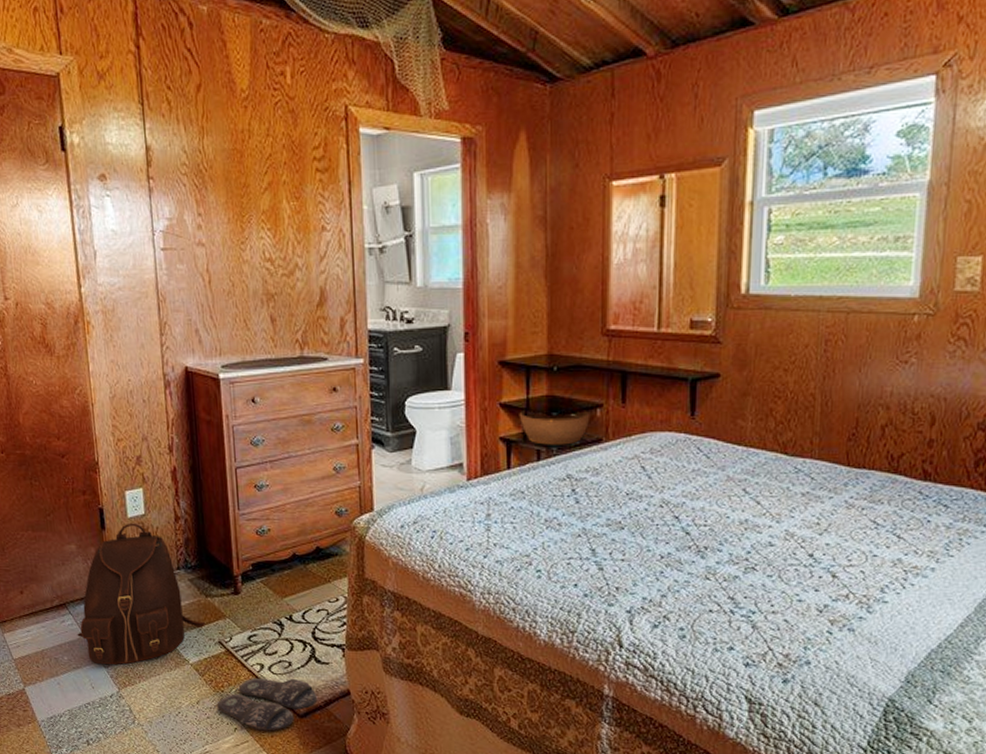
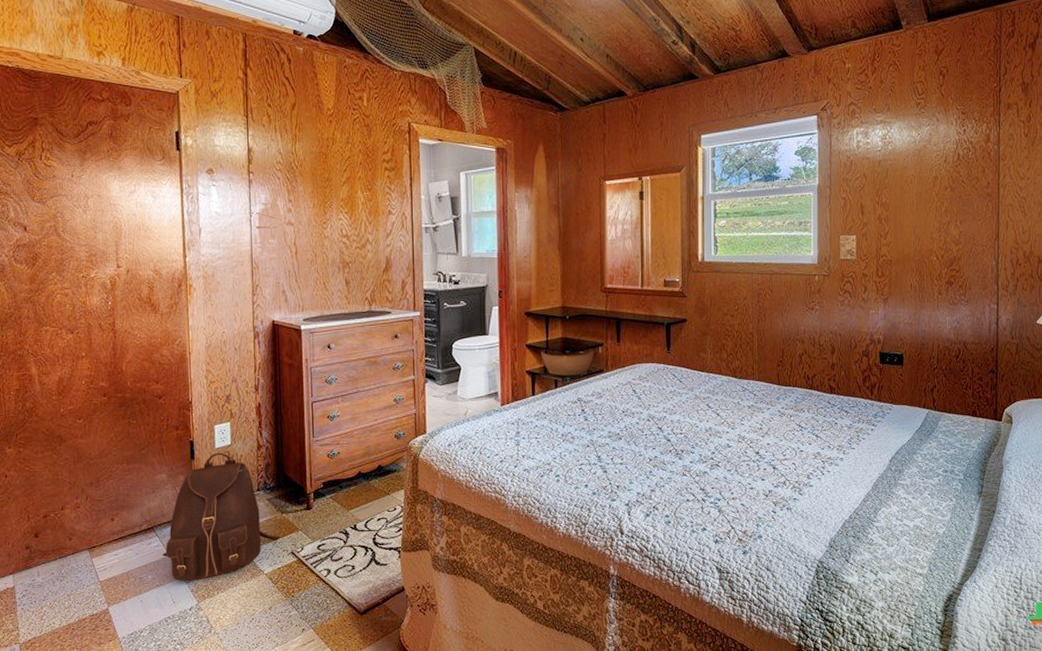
slippers: present [216,678,316,731] -> none [287,580,375,629]

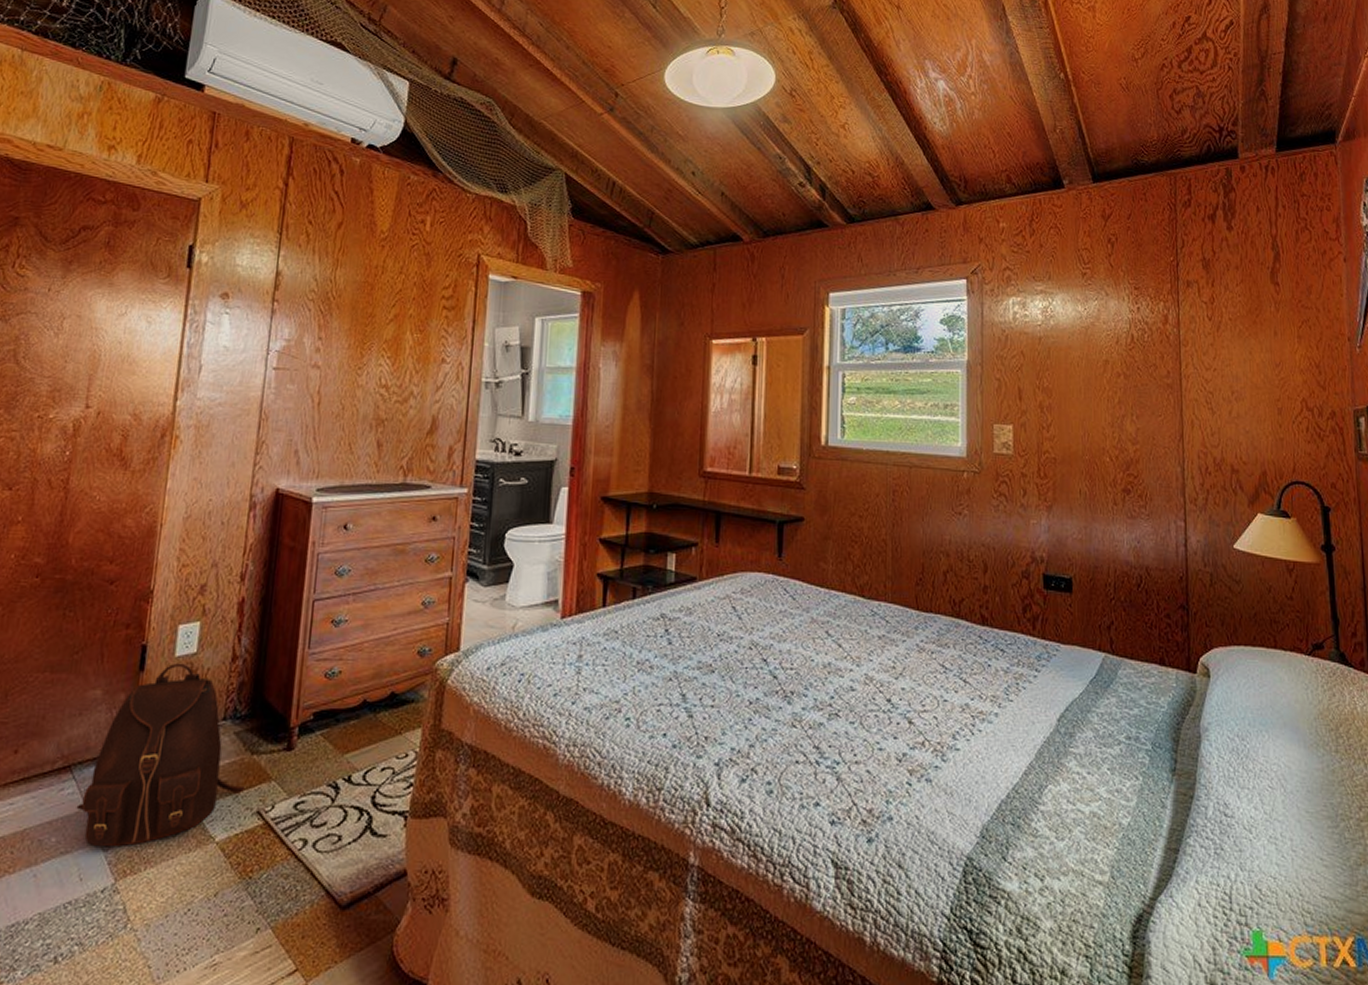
basket: present [540,348,594,376] -> none [617,546,686,583]

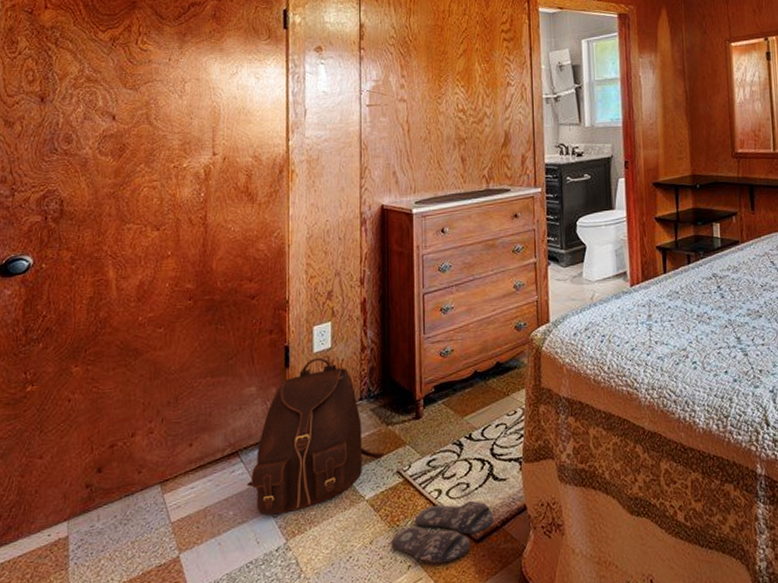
slippers: none [239,856,366,930] -> present [391,500,493,564]

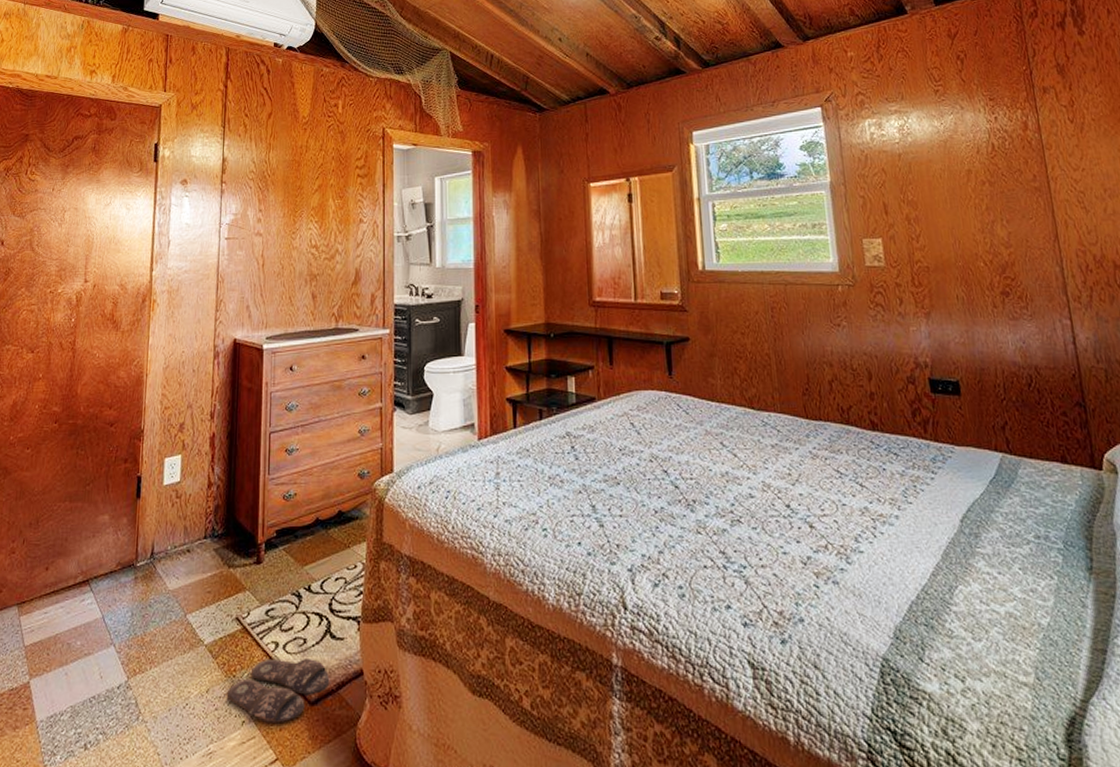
backpack: present [246,357,384,515] -> none [94,490,225,650]

